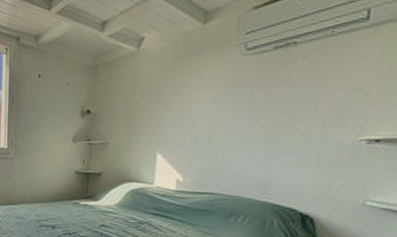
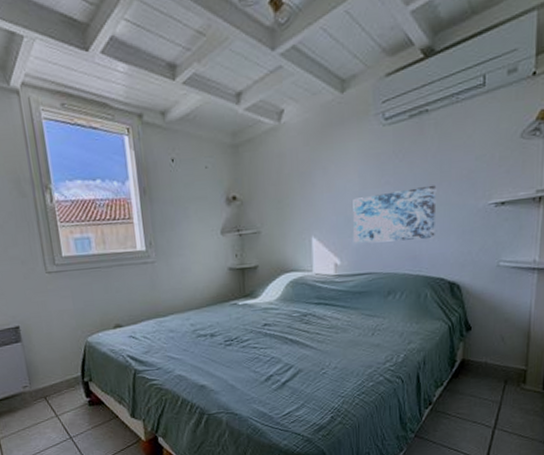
wall art: none [199,115,298,169] -> present [353,185,437,243]

